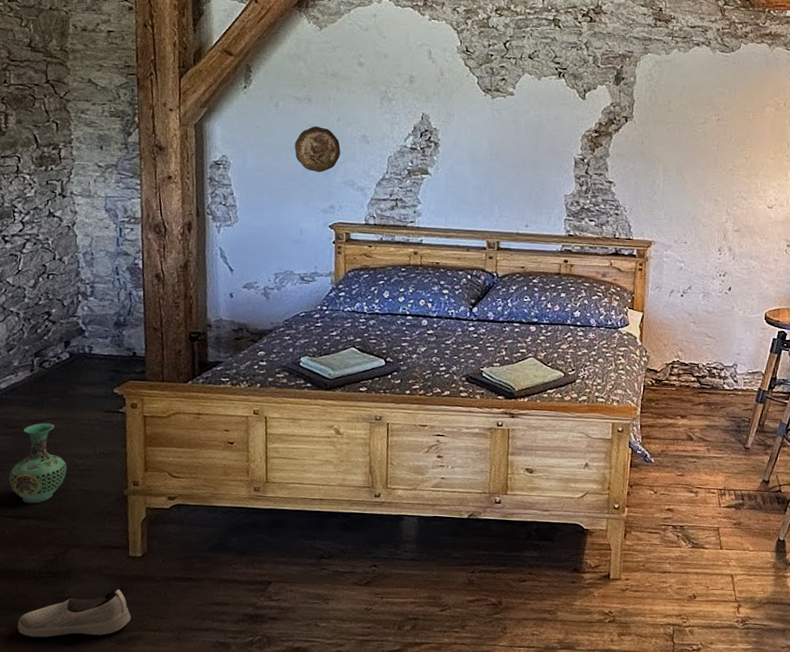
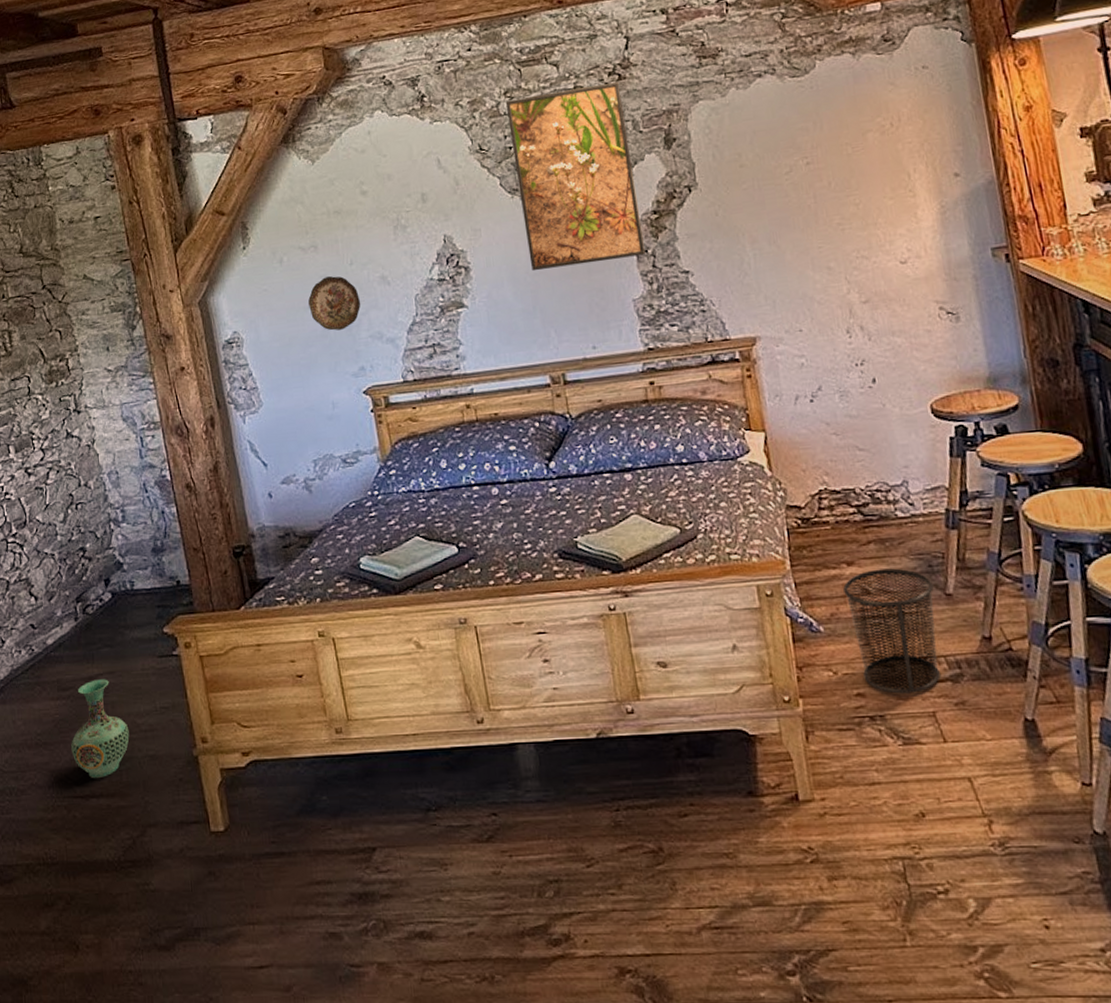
shoe: present [17,589,131,637] -> none [105,874,225,943]
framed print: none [489,17,590,163] -> present [505,81,645,271]
waste bin: none [674,423,738,513] -> present [843,568,941,694]

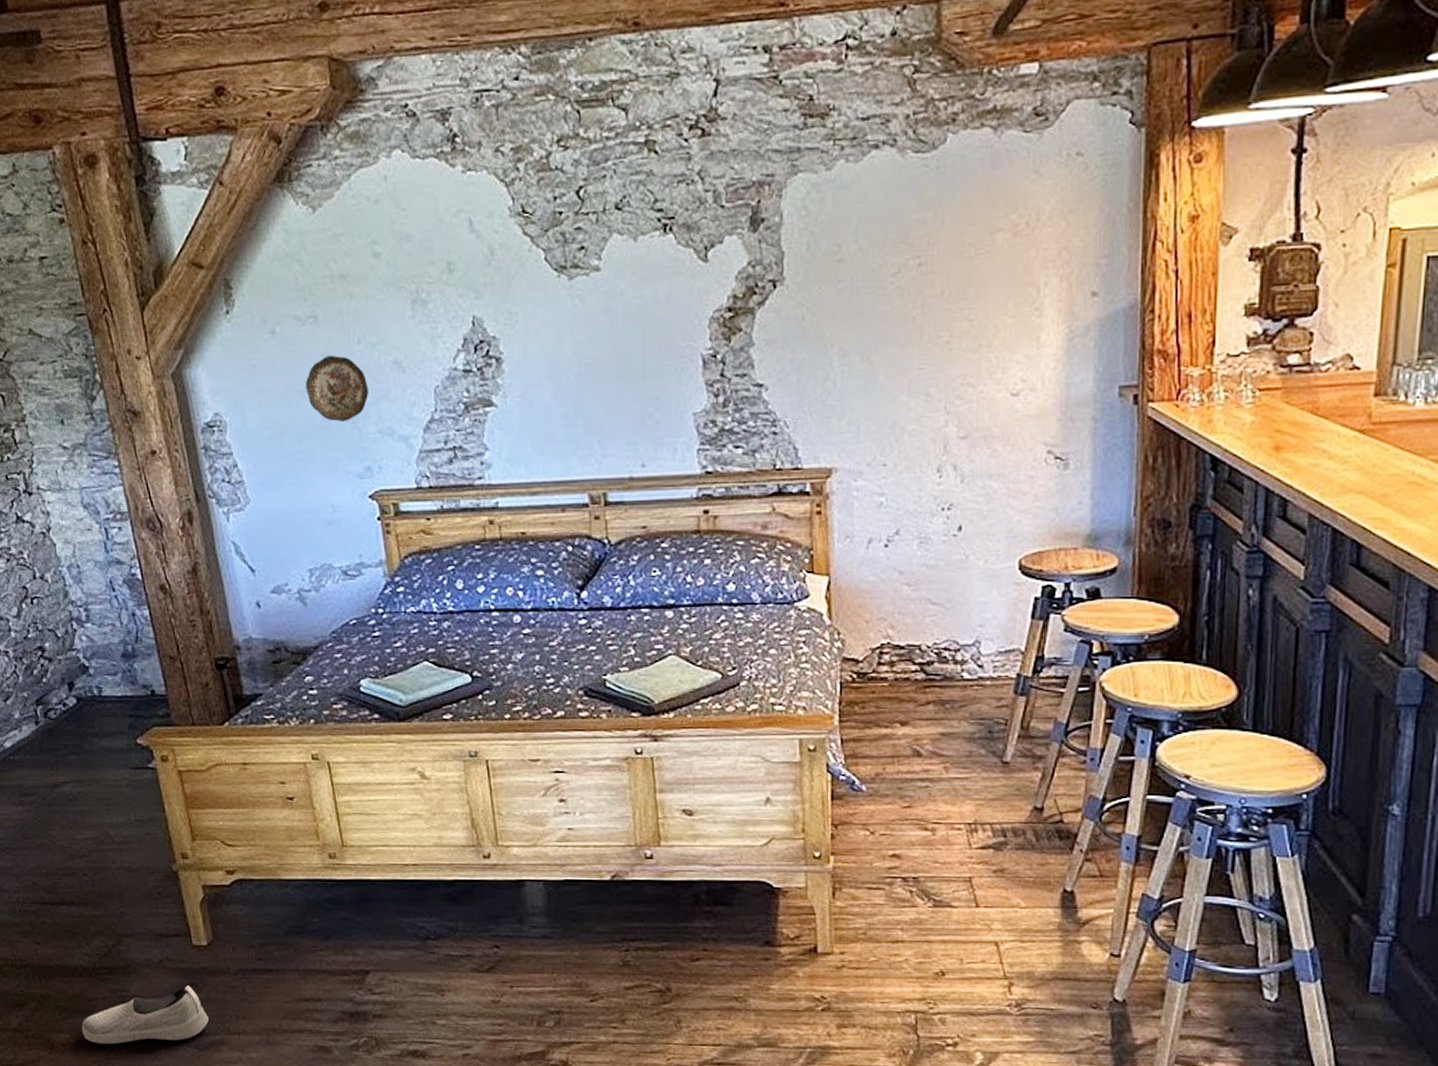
vase: present [71,679,129,778] -> none [36,787,102,886]
shoe: none [105,874,225,943] -> present [81,985,209,1044]
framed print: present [505,81,645,271] -> none [558,138,713,370]
waste bin: present [843,568,941,694] -> none [893,731,990,858]

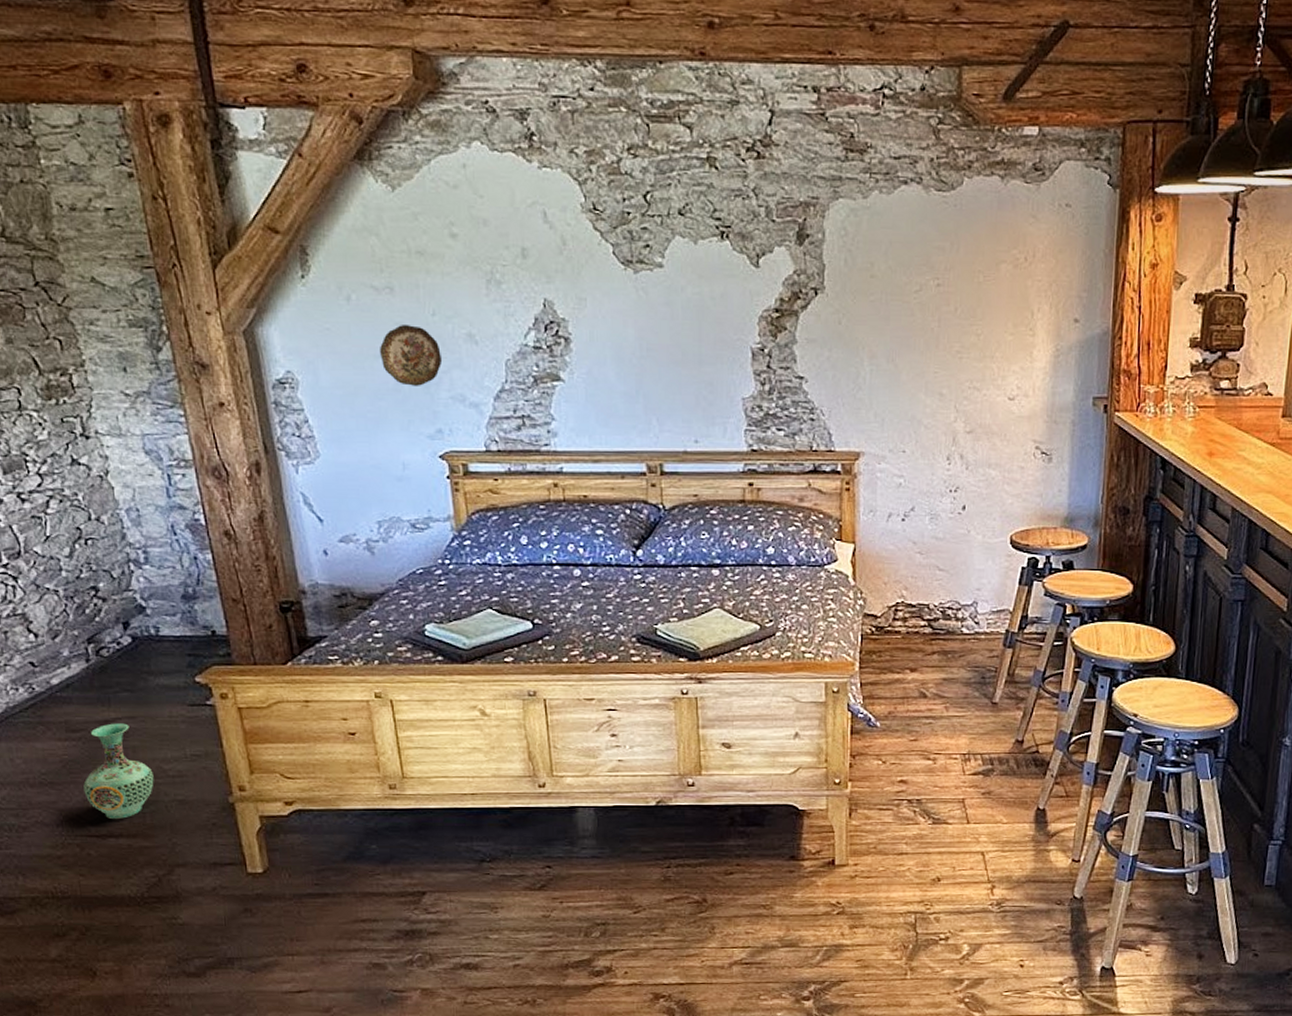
vase: none [36,787,102,886] -> present [83,723,154,819]
shoe: present [81,985,209,1044] -> none [126,911,262,970]

